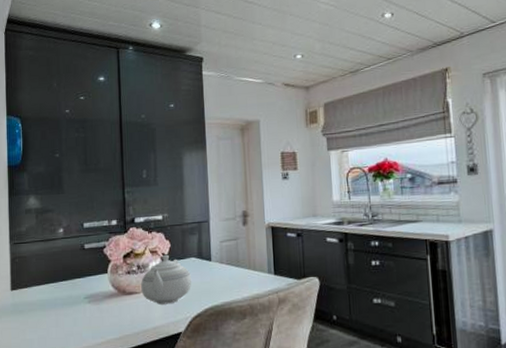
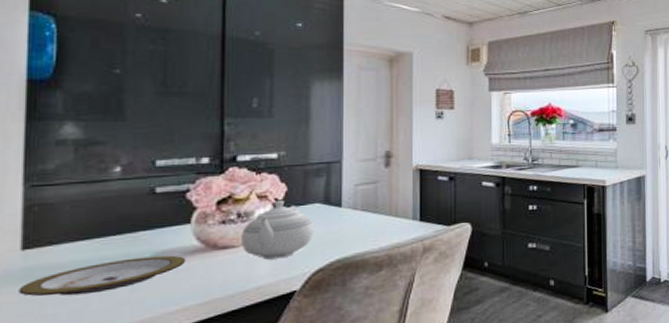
plate: none [11,298,106,326] -> present [18,255,186,297]

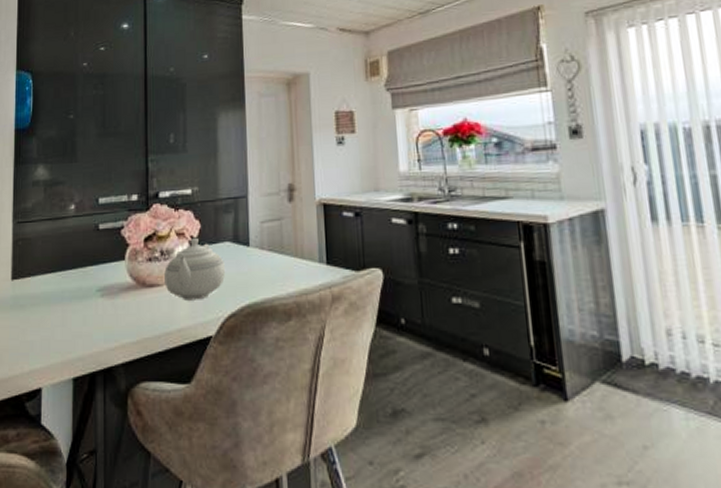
plate: present [18,255,186,297] -> none [10,291,122,325]

